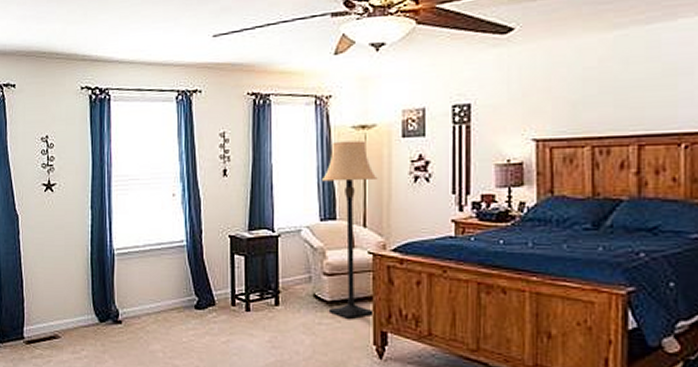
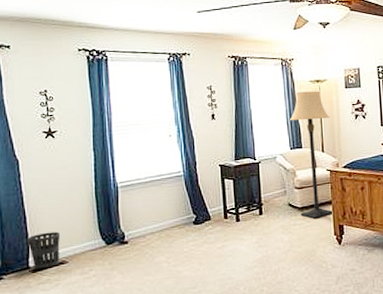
wastebasket: none [22,300,54,341] -> present [26,231,61,269]

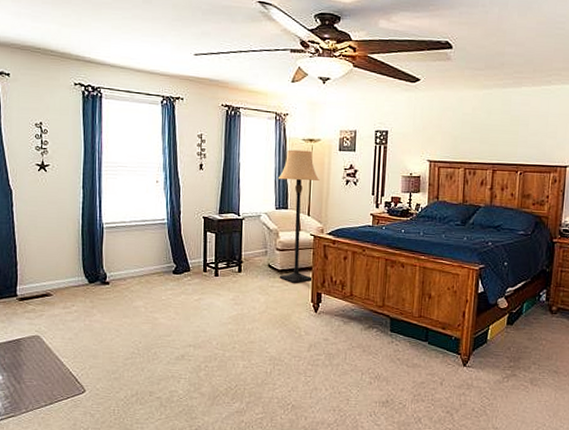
wastebasket: present [26,231,61,269] -> none [15,263,46,298]

